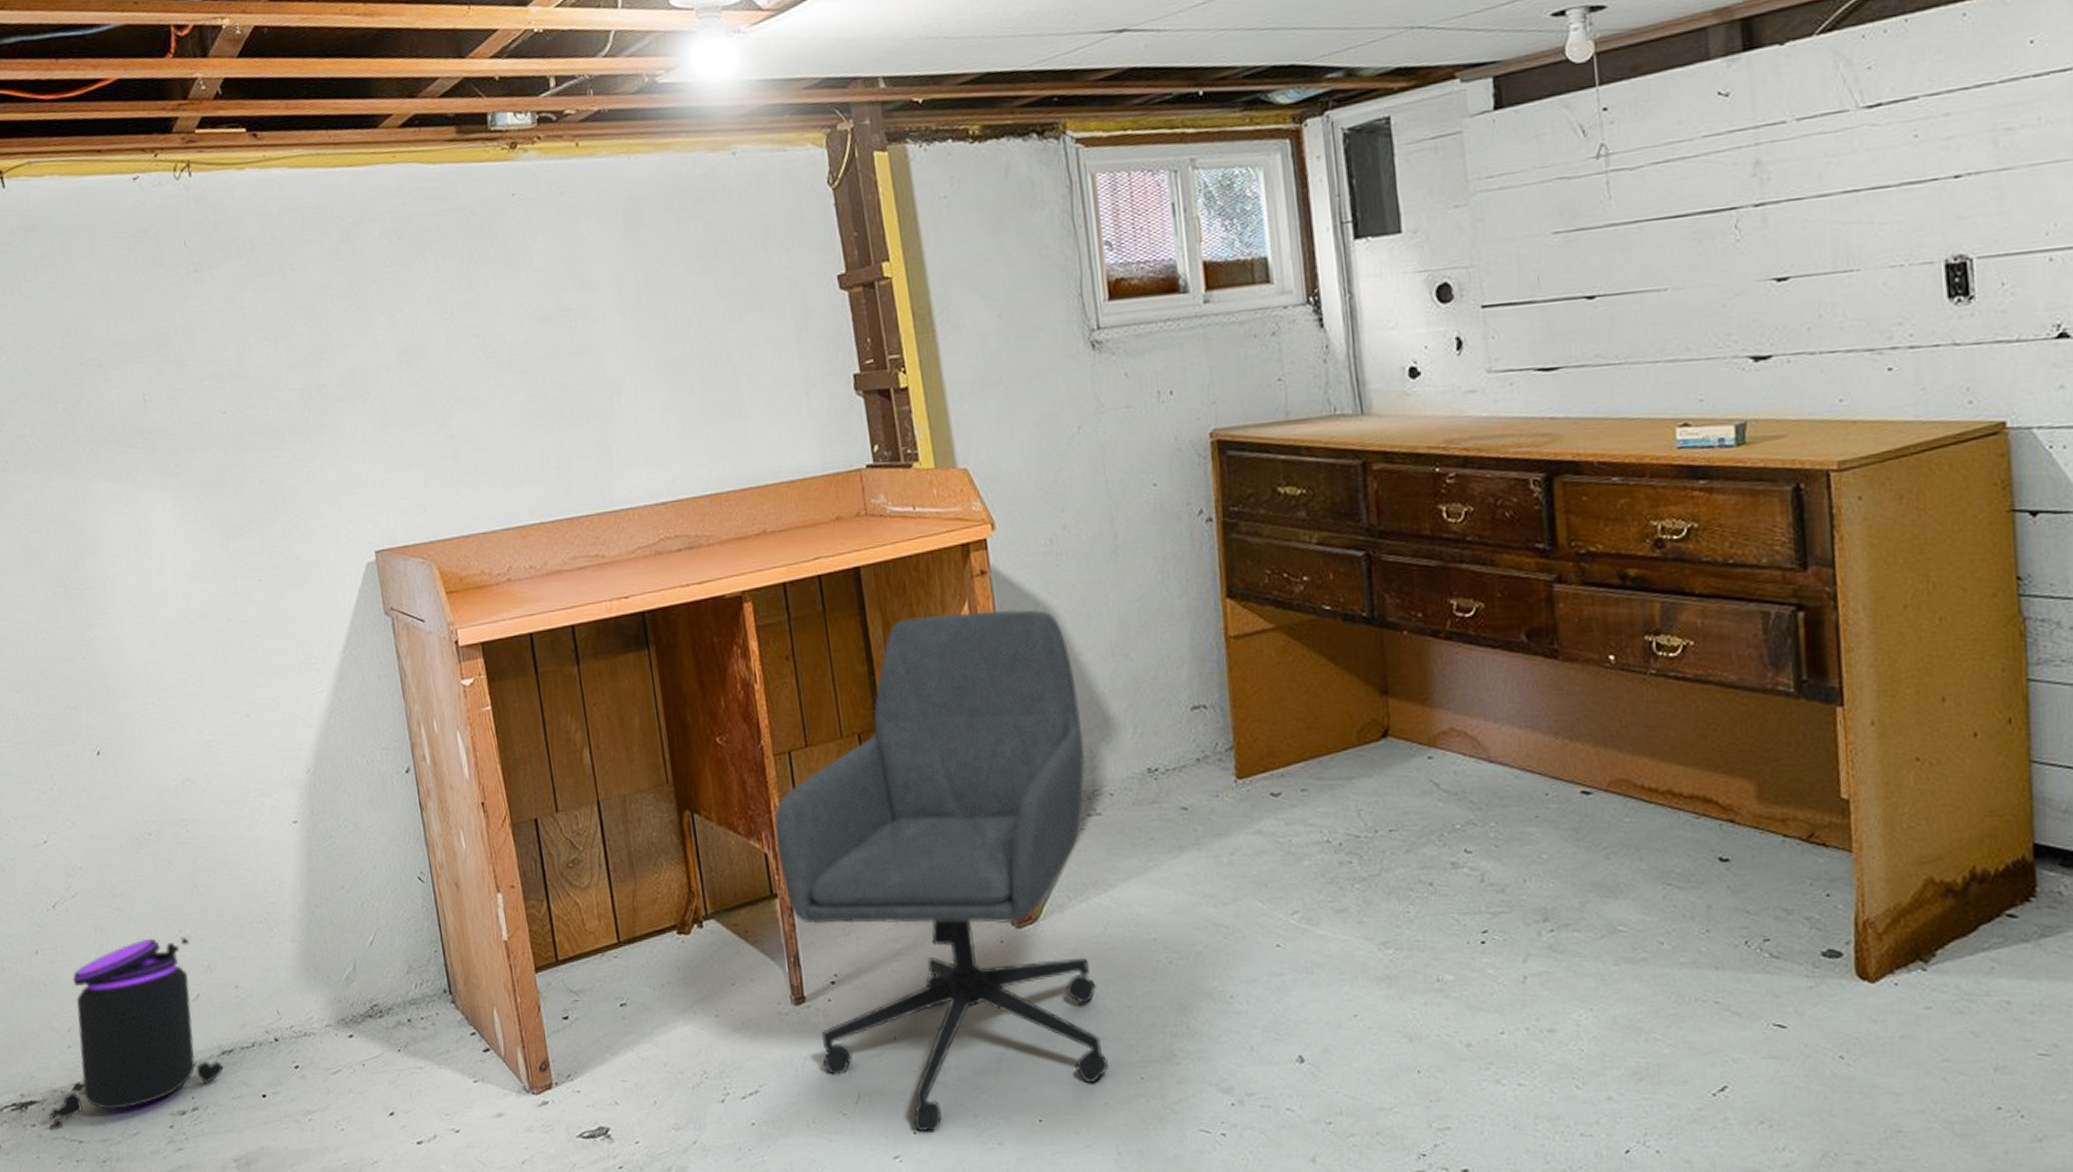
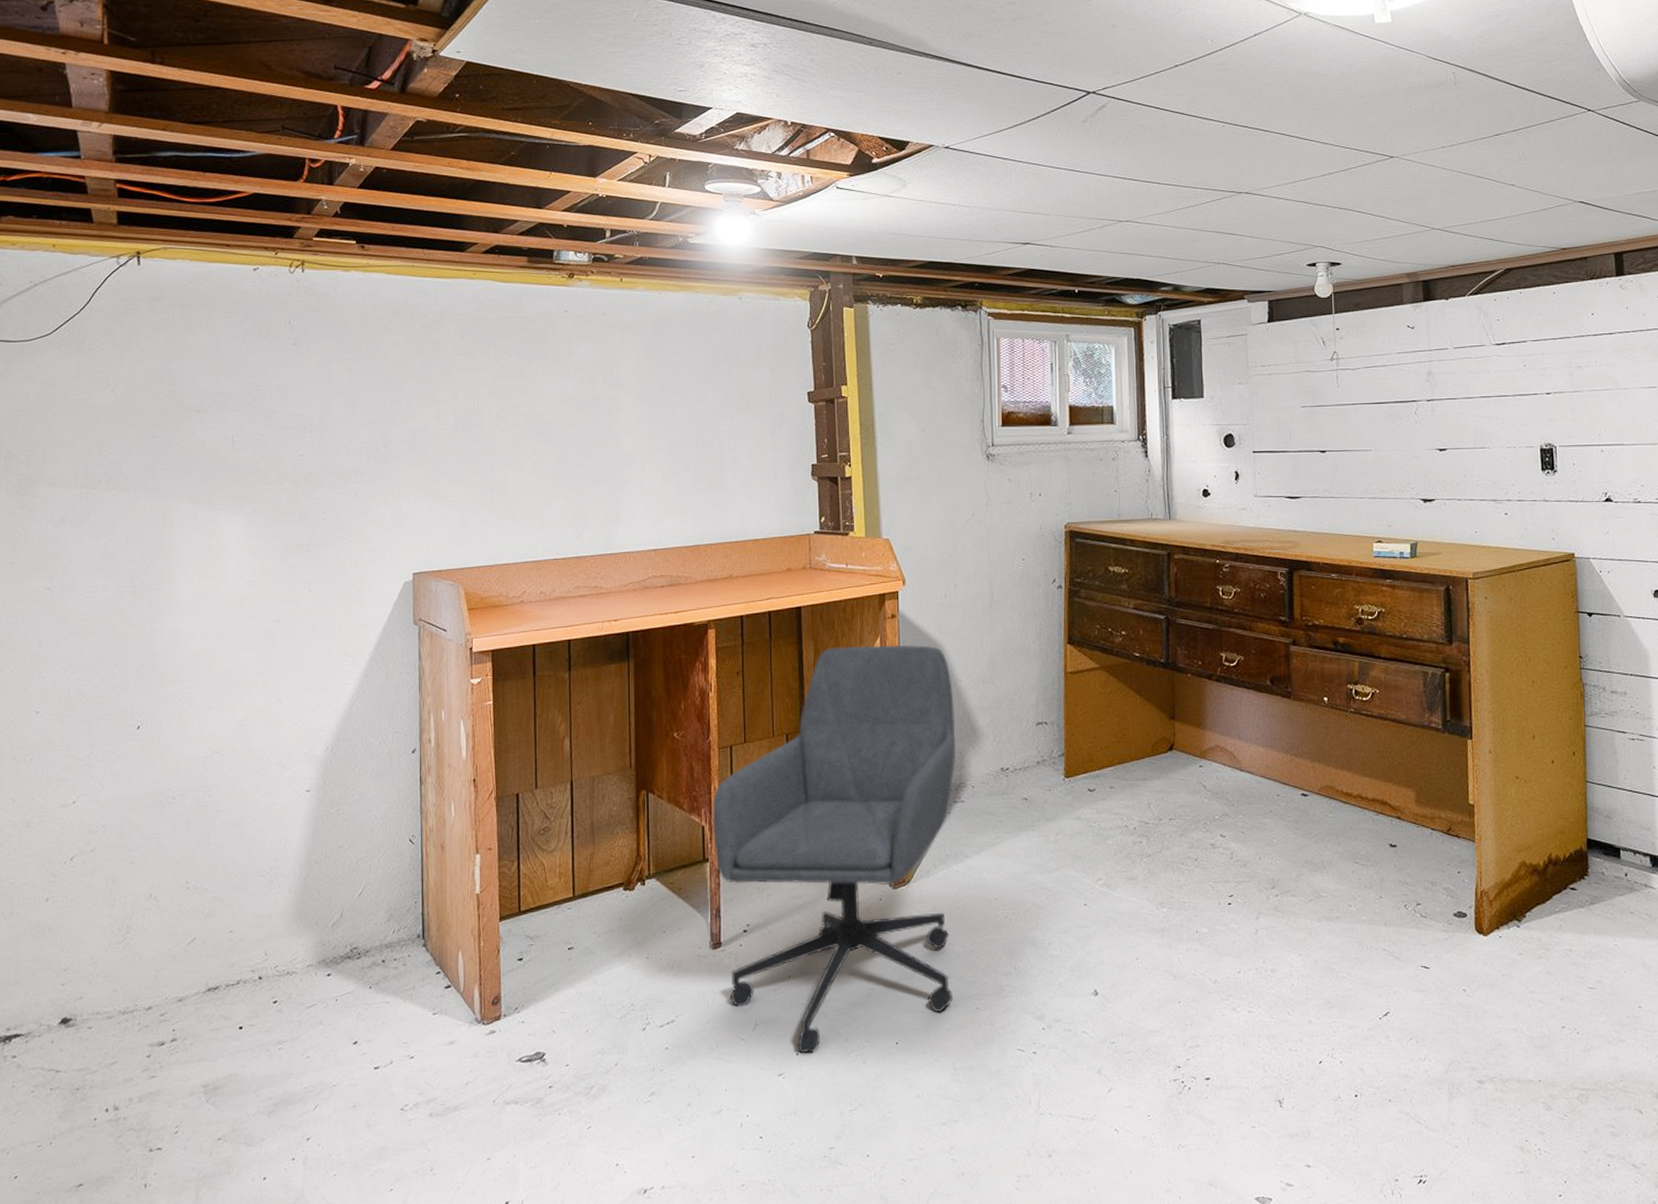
trash can: present [48,937,224,1130] -> none [30,887,207,1061]

